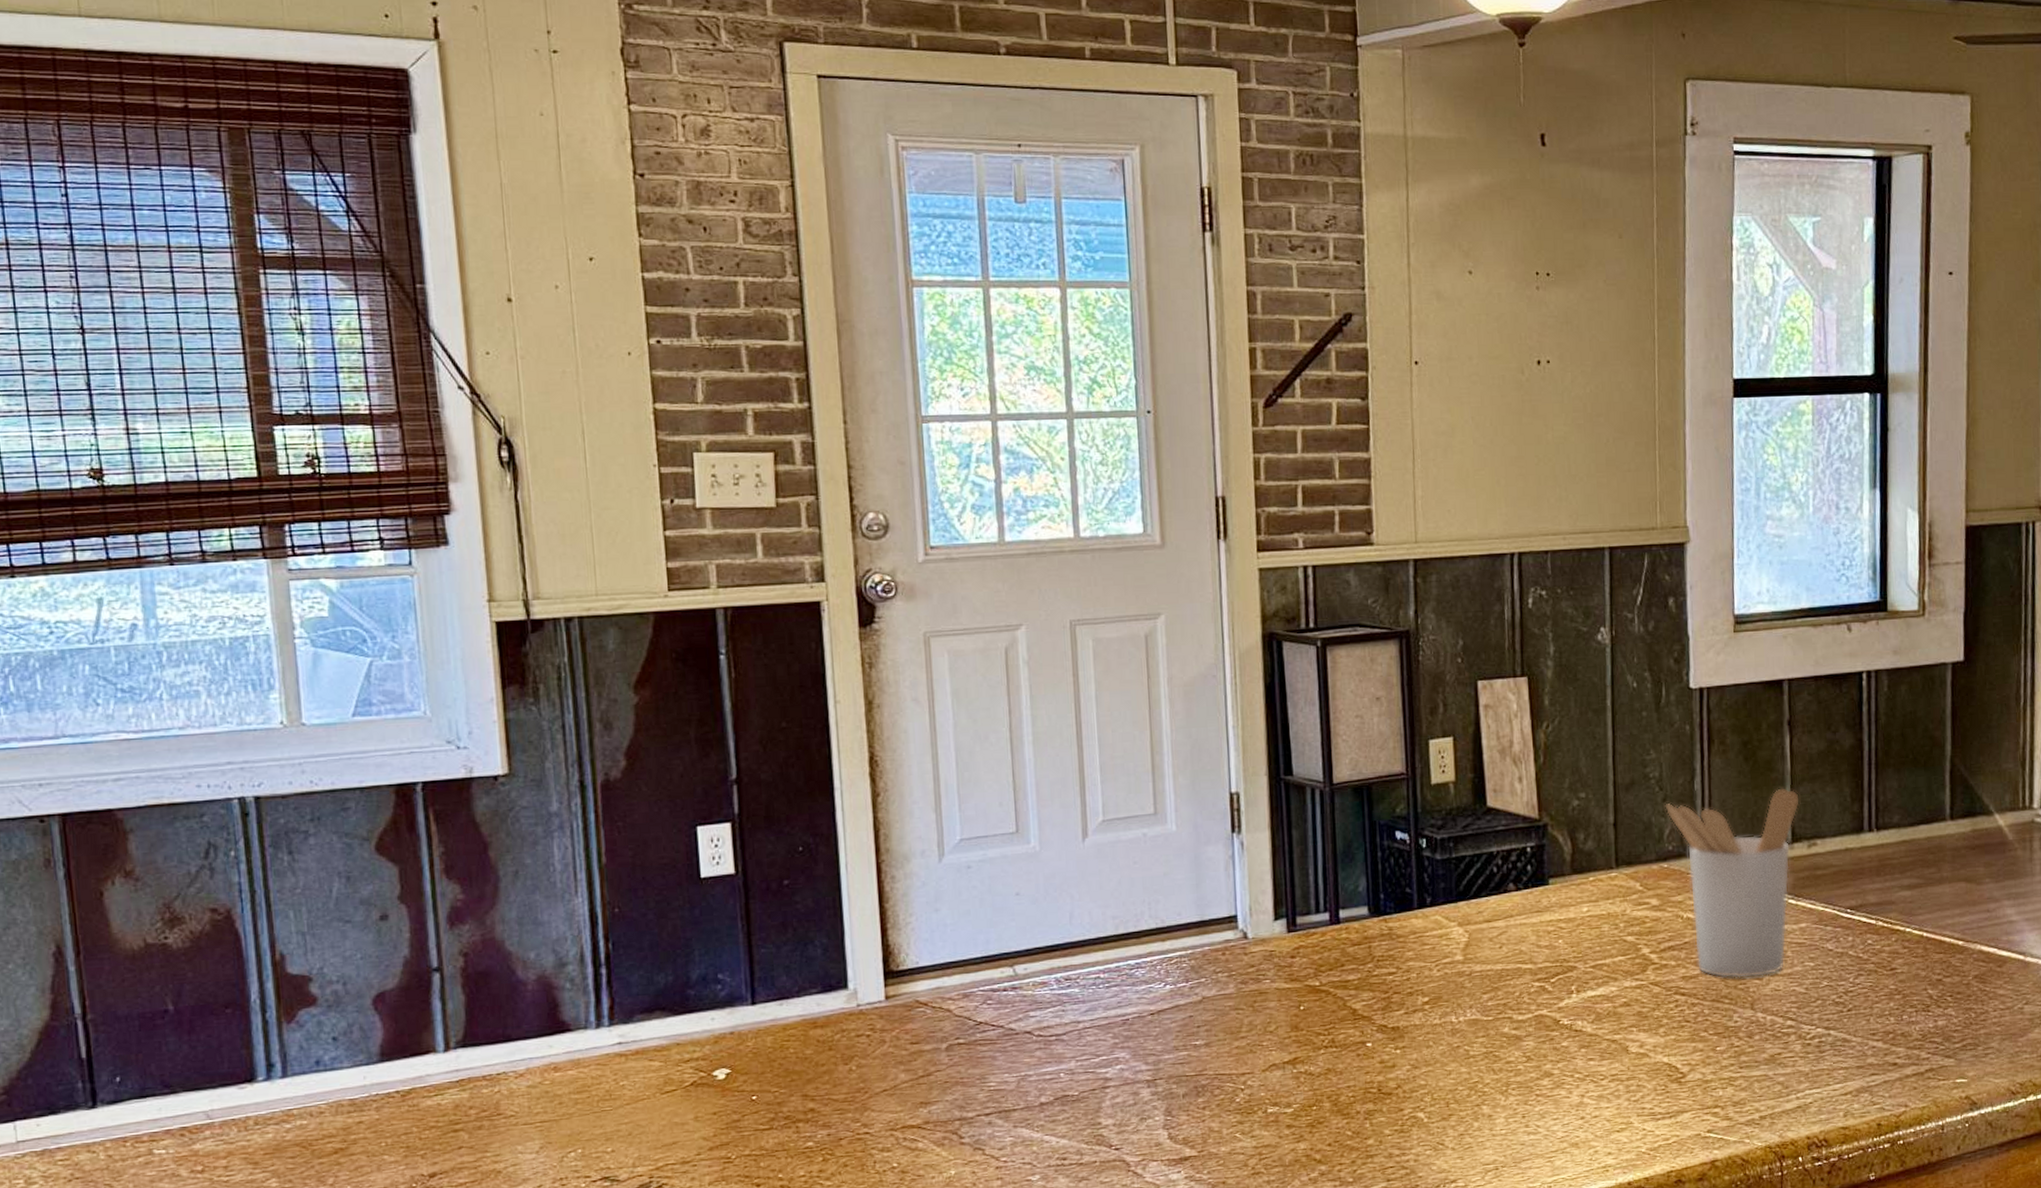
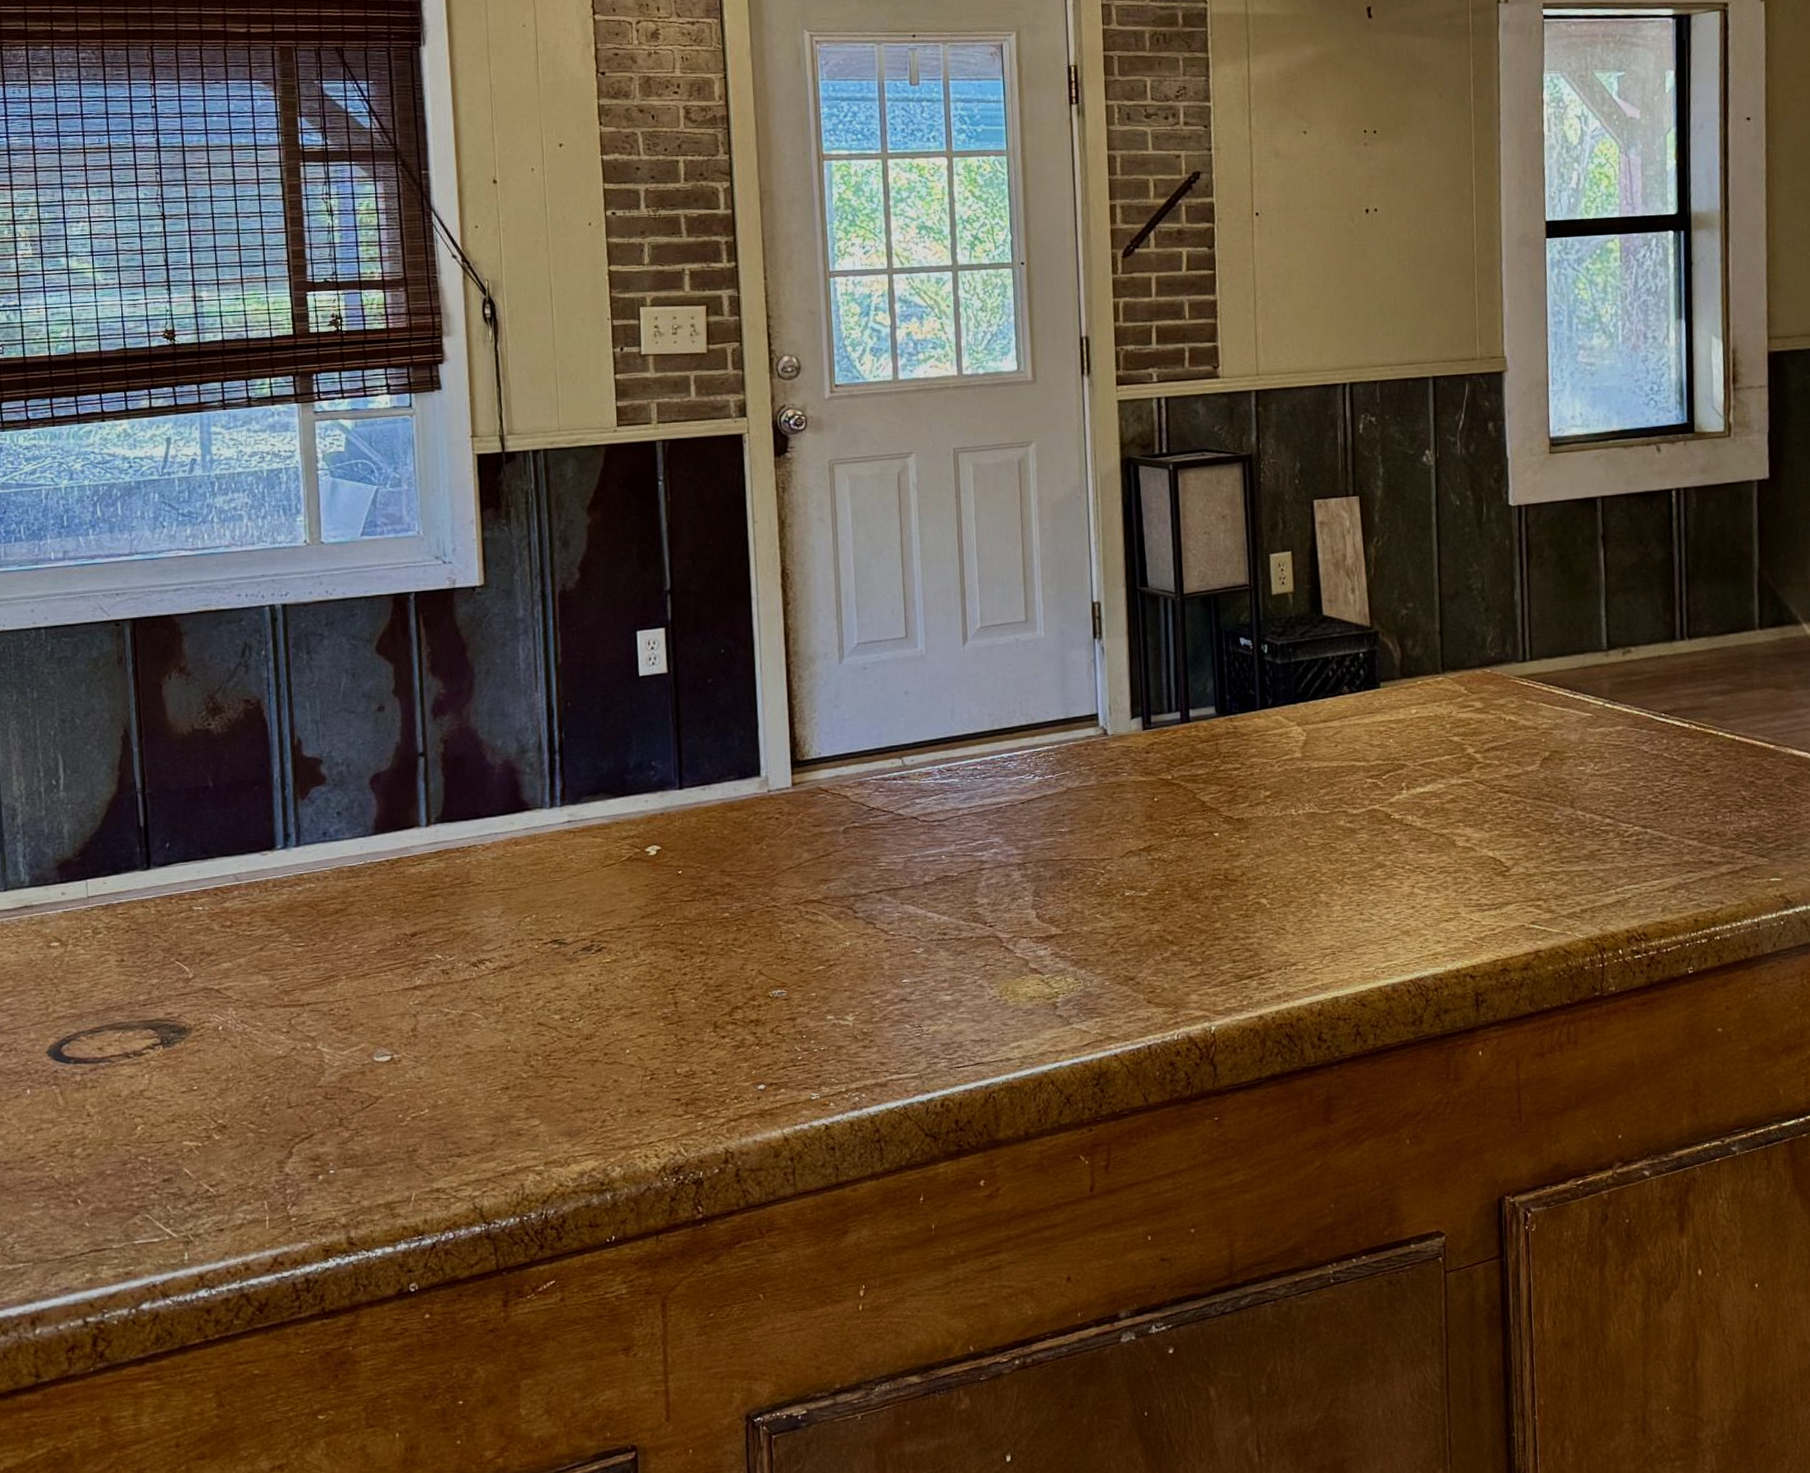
utensil holder: present [1665,788,1801,979] -> none [1487,598,1615,778]

